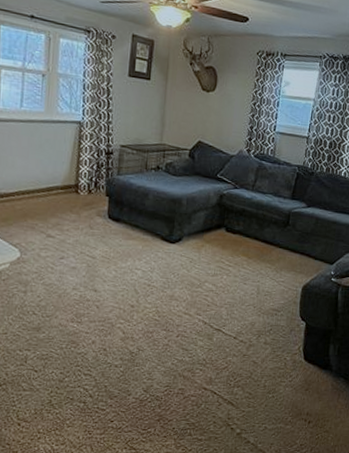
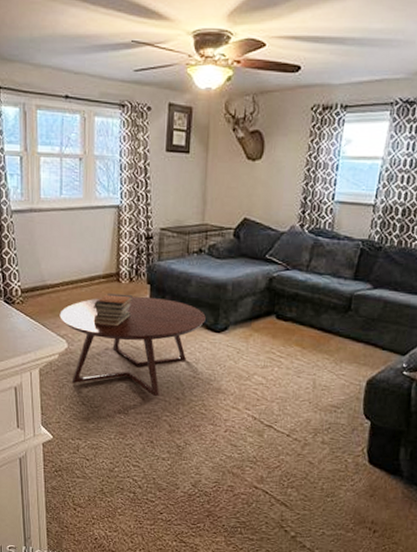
coffee table: none [13,207,162,305] -> present [59,296,206,397]
book stack: none [49,203,91,237] -> present [93,293,133,327]

